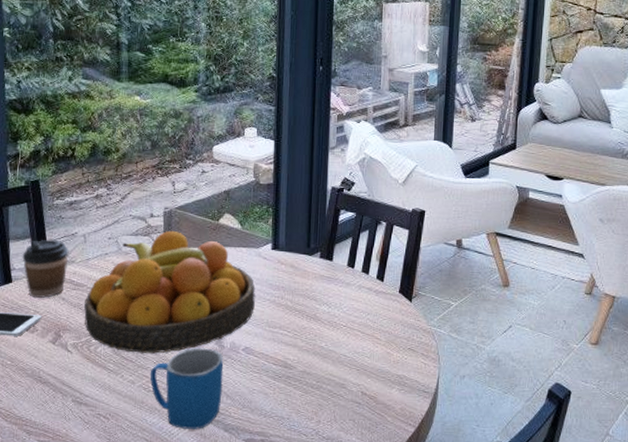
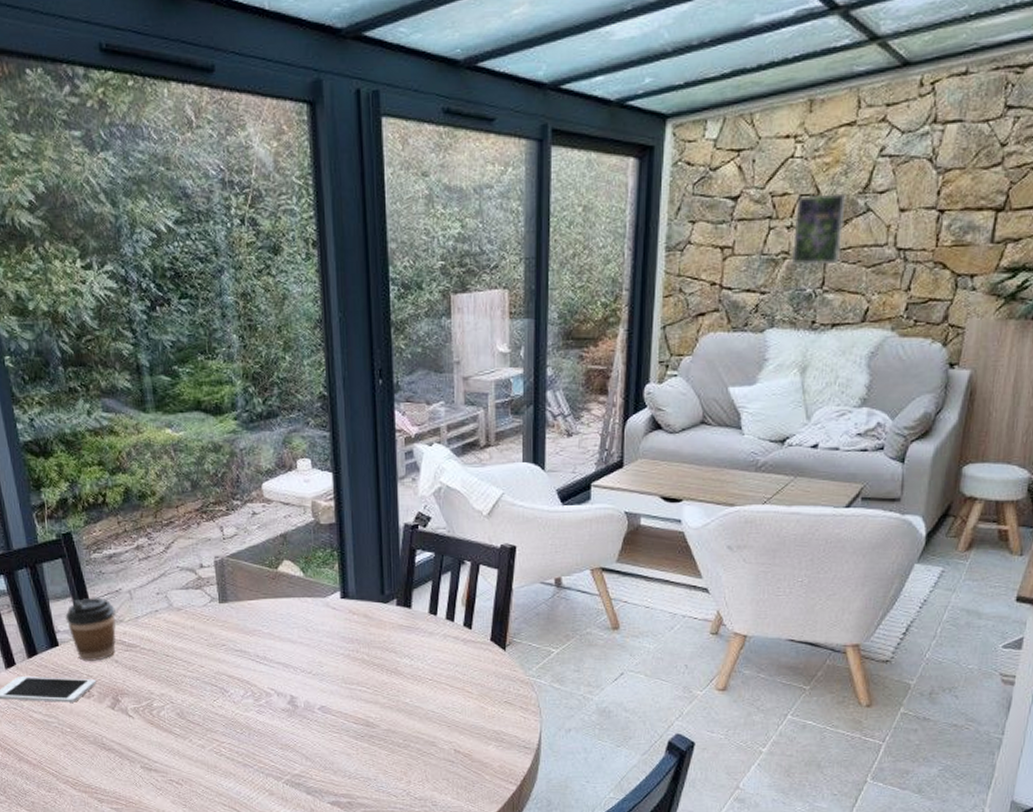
fruit bowl: present [84,230,256,354] -> none [140,581,327,716]
mug: present [150,348,224,429] -> none [220,708,301,793]

